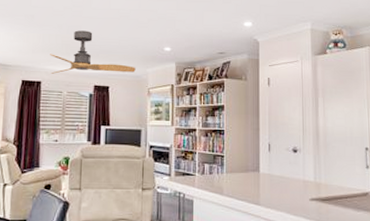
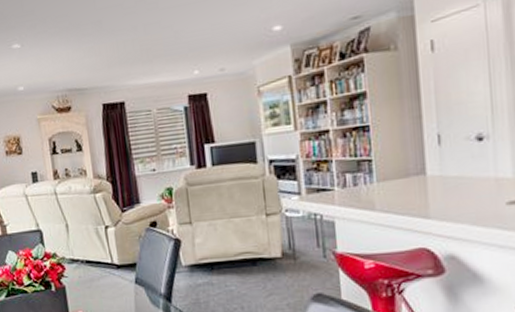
ceiling fan: present [50,30,136,74] -> none [129,25,238,90]

